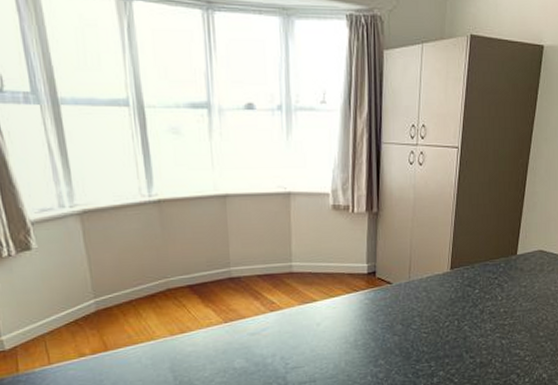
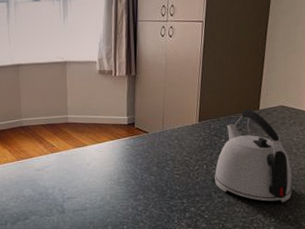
kettle: none [467,255,548,360] -> present [215,110,292,202]

